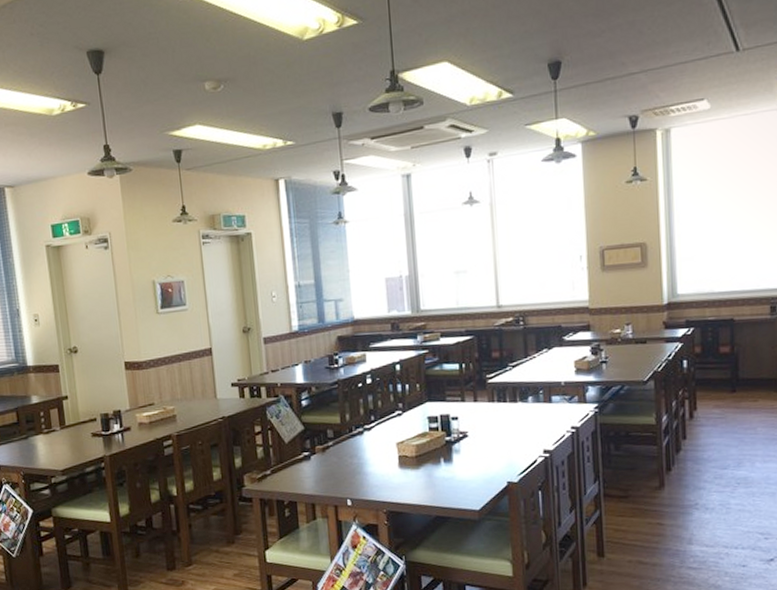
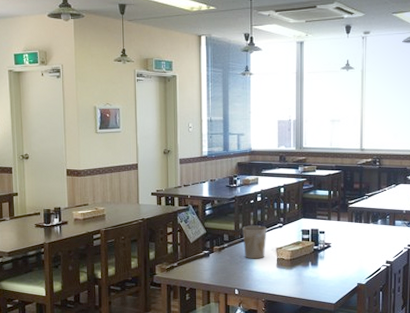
cup: none [350,415,383,460] -> present [242,225,267,259]

